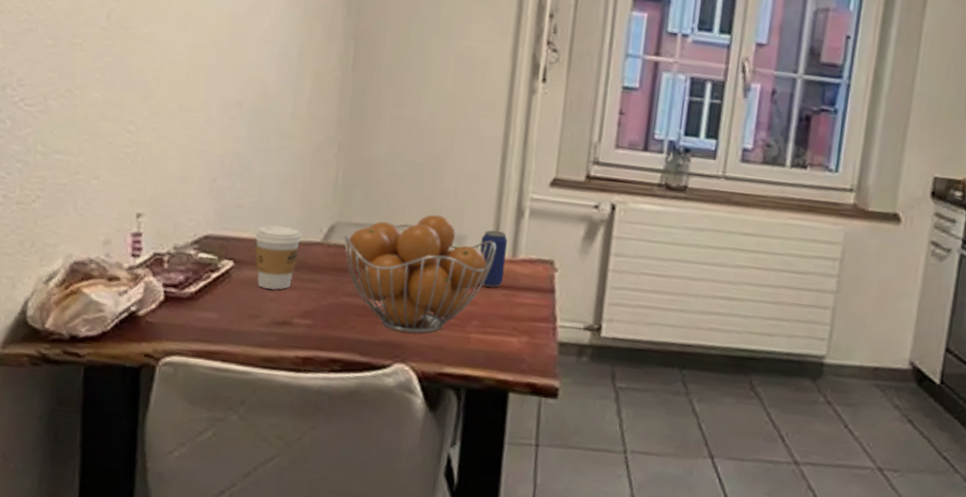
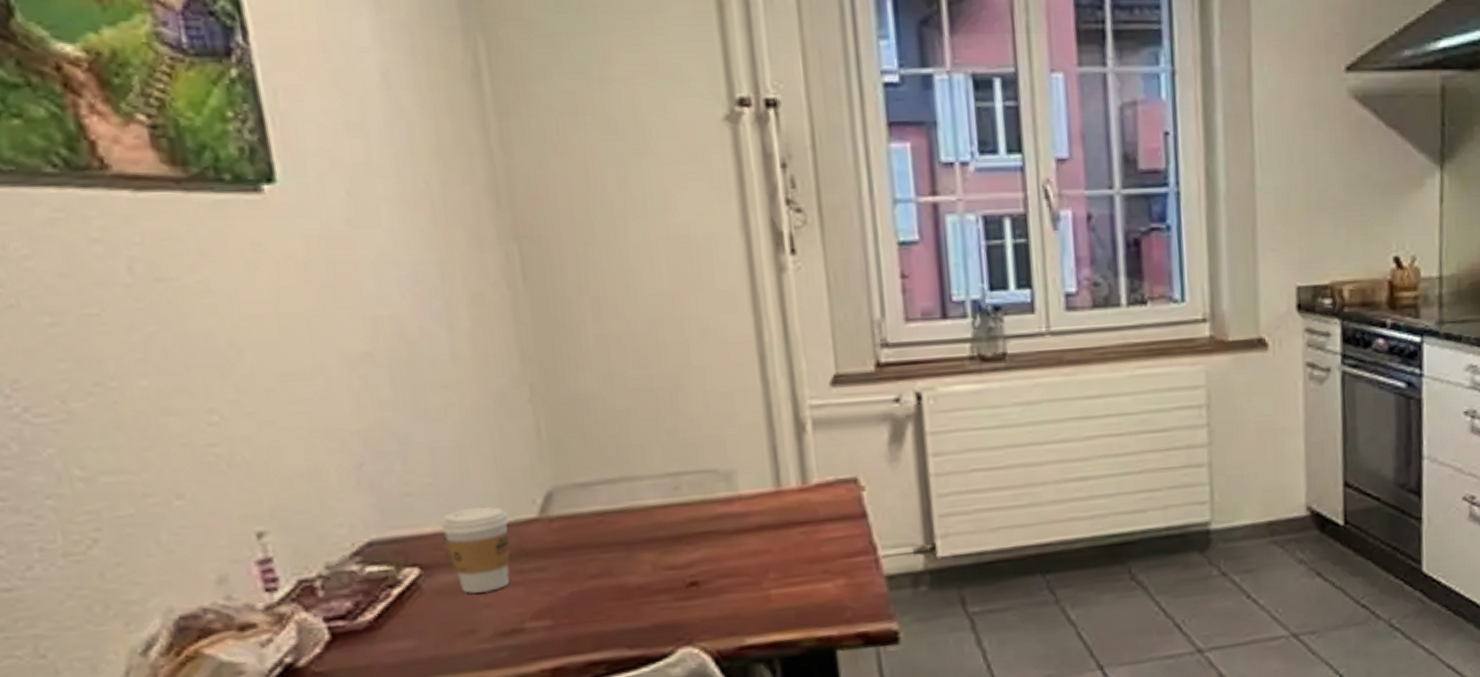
fruit basket: present [343,214,496,334] -> none [567,450,779,609]
beverage can: present [478,230,508,287] -> none [755,455,798,528]

